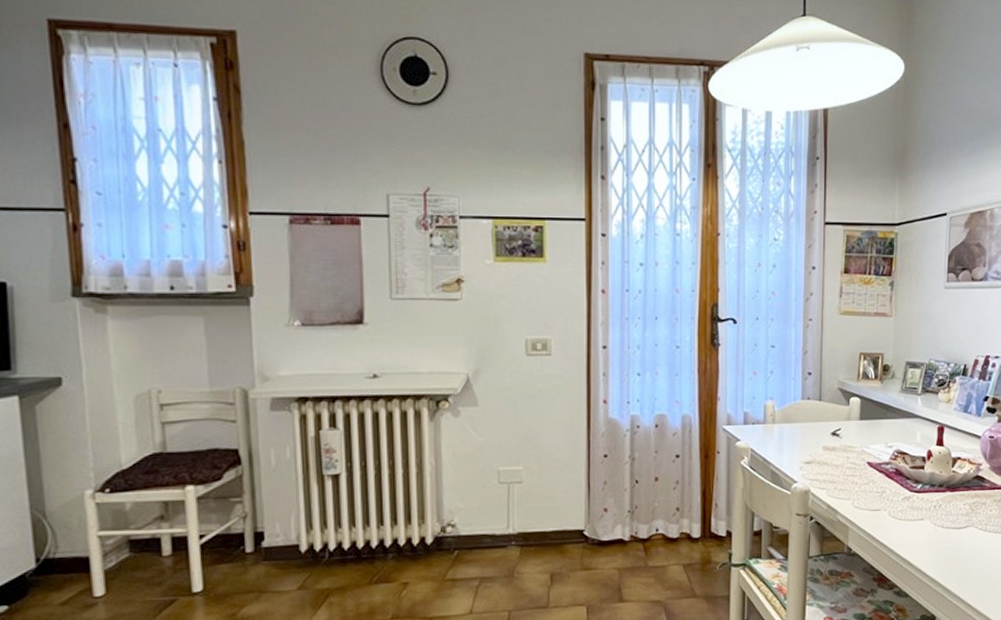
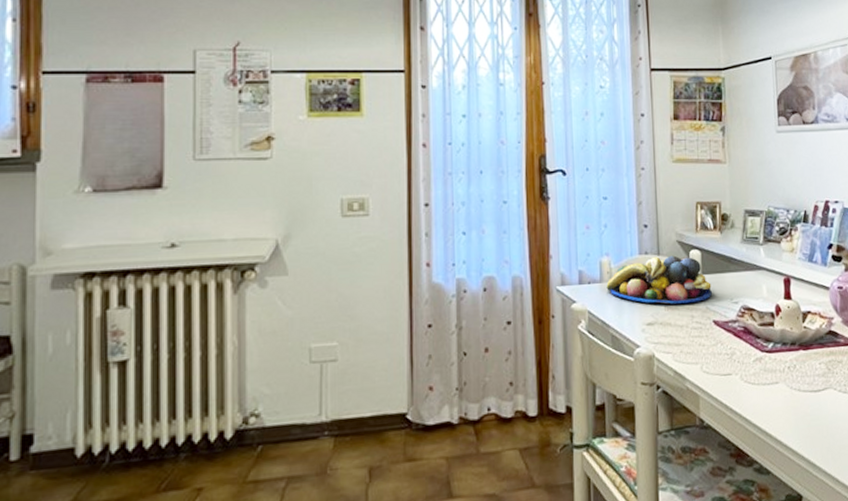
fruit bowl: none [769,401,869,446] -> present [606,255,713,304]

